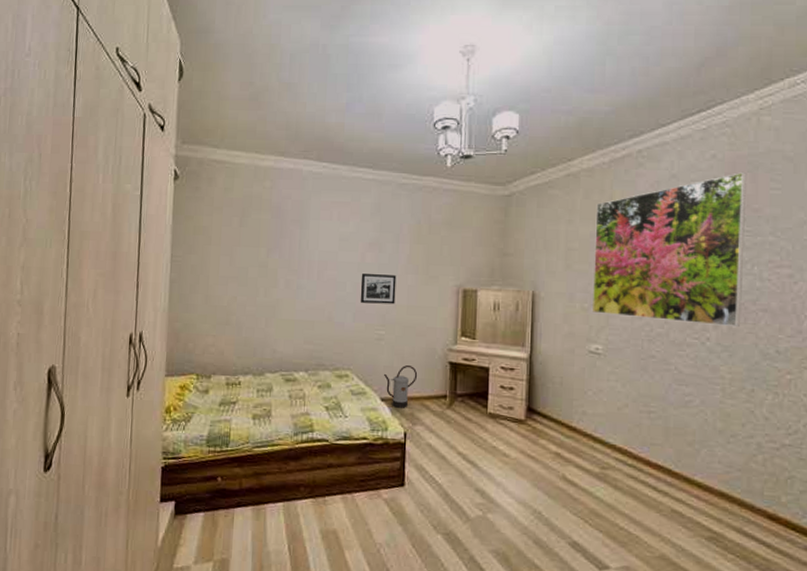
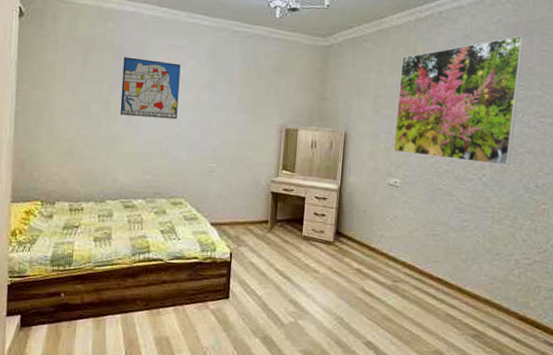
wall art: none [278,217,343,283] -> present [120,57,181,120]
picture frame: present [360,274,397,305] -> none [194,112,228,141]
watering can: present [384,365,418,408] -> none [214,195,244,232]

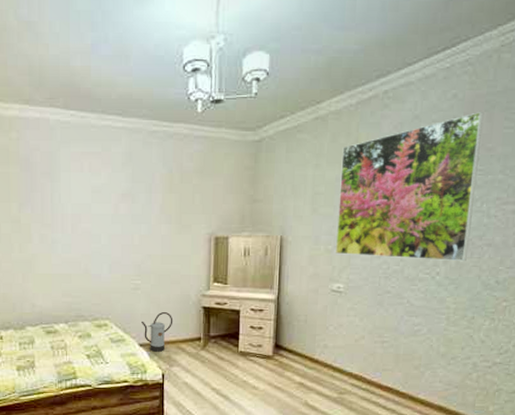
wall art: present [120,57,181,120] -> none [31,169,95,235]
watering can: none [214,195,244,232] -> present [142,312,173,352]

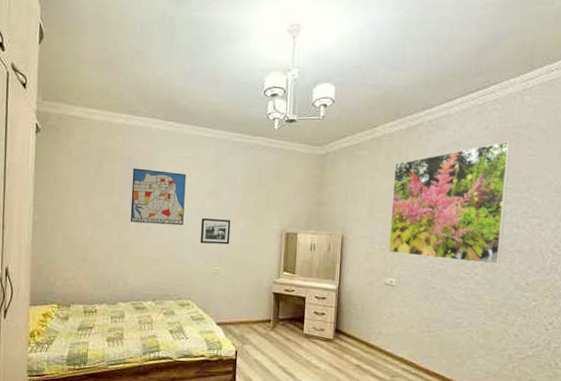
wall art: none [31,169,95,235] -> present [130,168,186,226]
picture frame: none [115,225,150,254] -> present [200,218,231,245]
watering can: present [142,312,173,352] -> none [219,296,247,331]

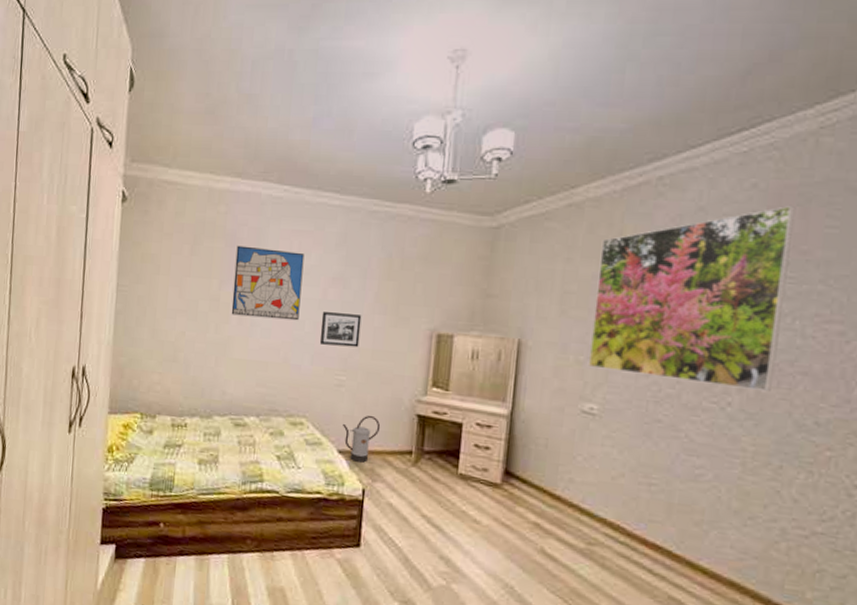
watering can: none [219,296,247,331] -> present [343,416,381,463]

